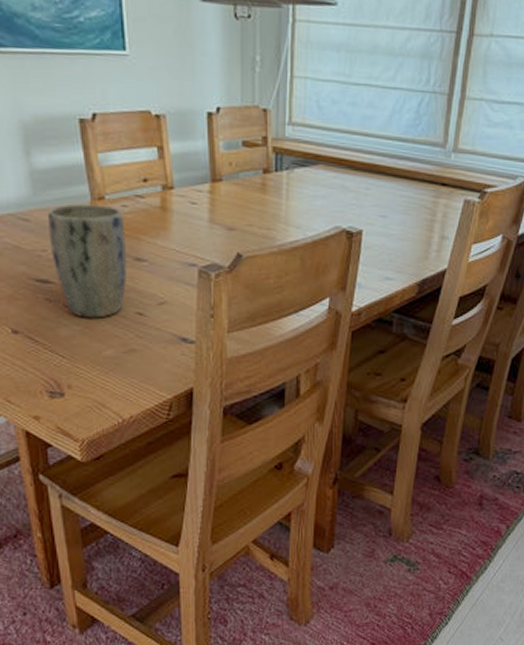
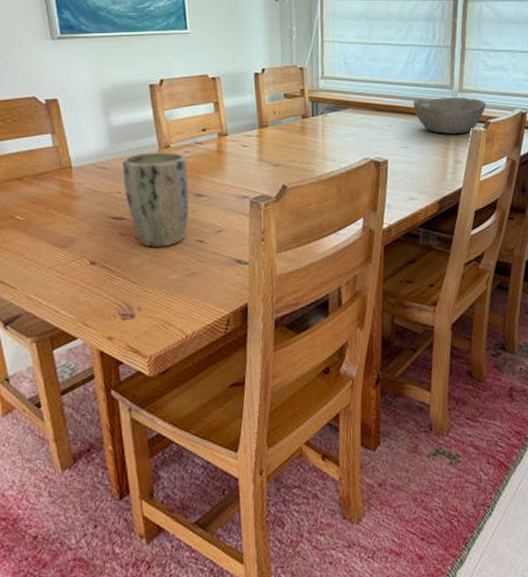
bowl: none [397,156,483,205] -> present [413,98,486,135]

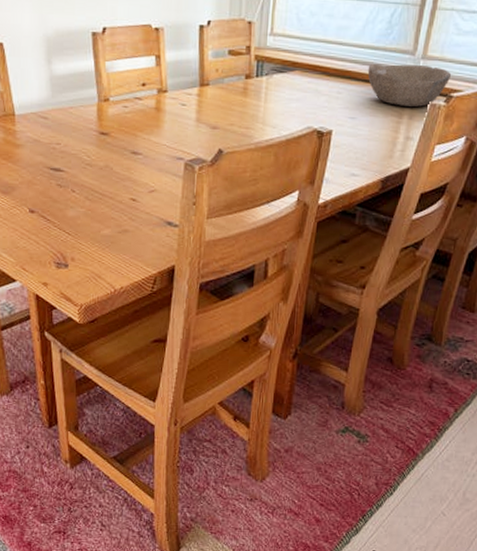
plant pot: present [122,152,190,248] -> none [62,104,125,202]

